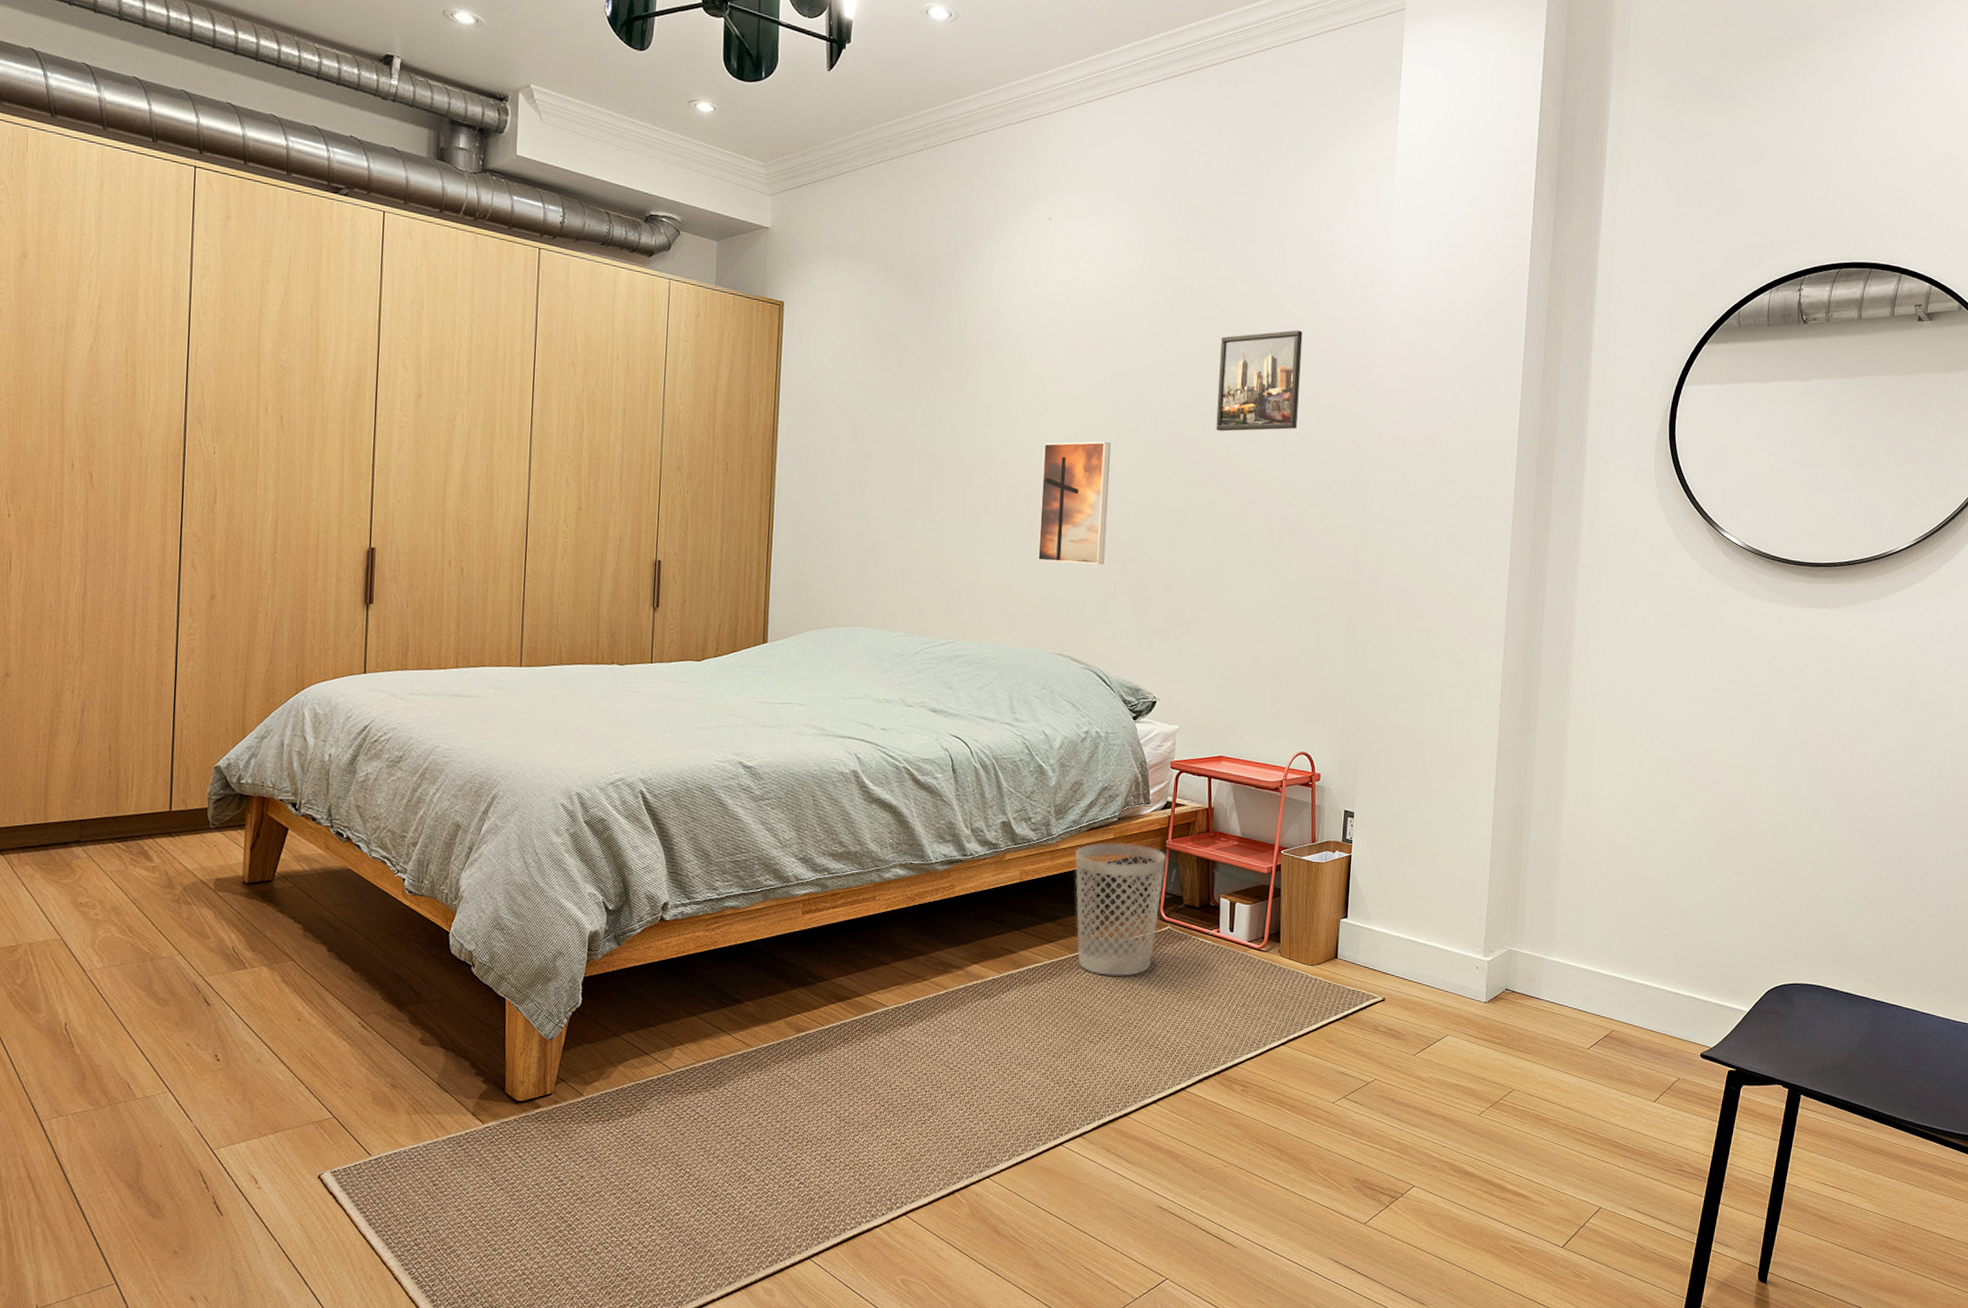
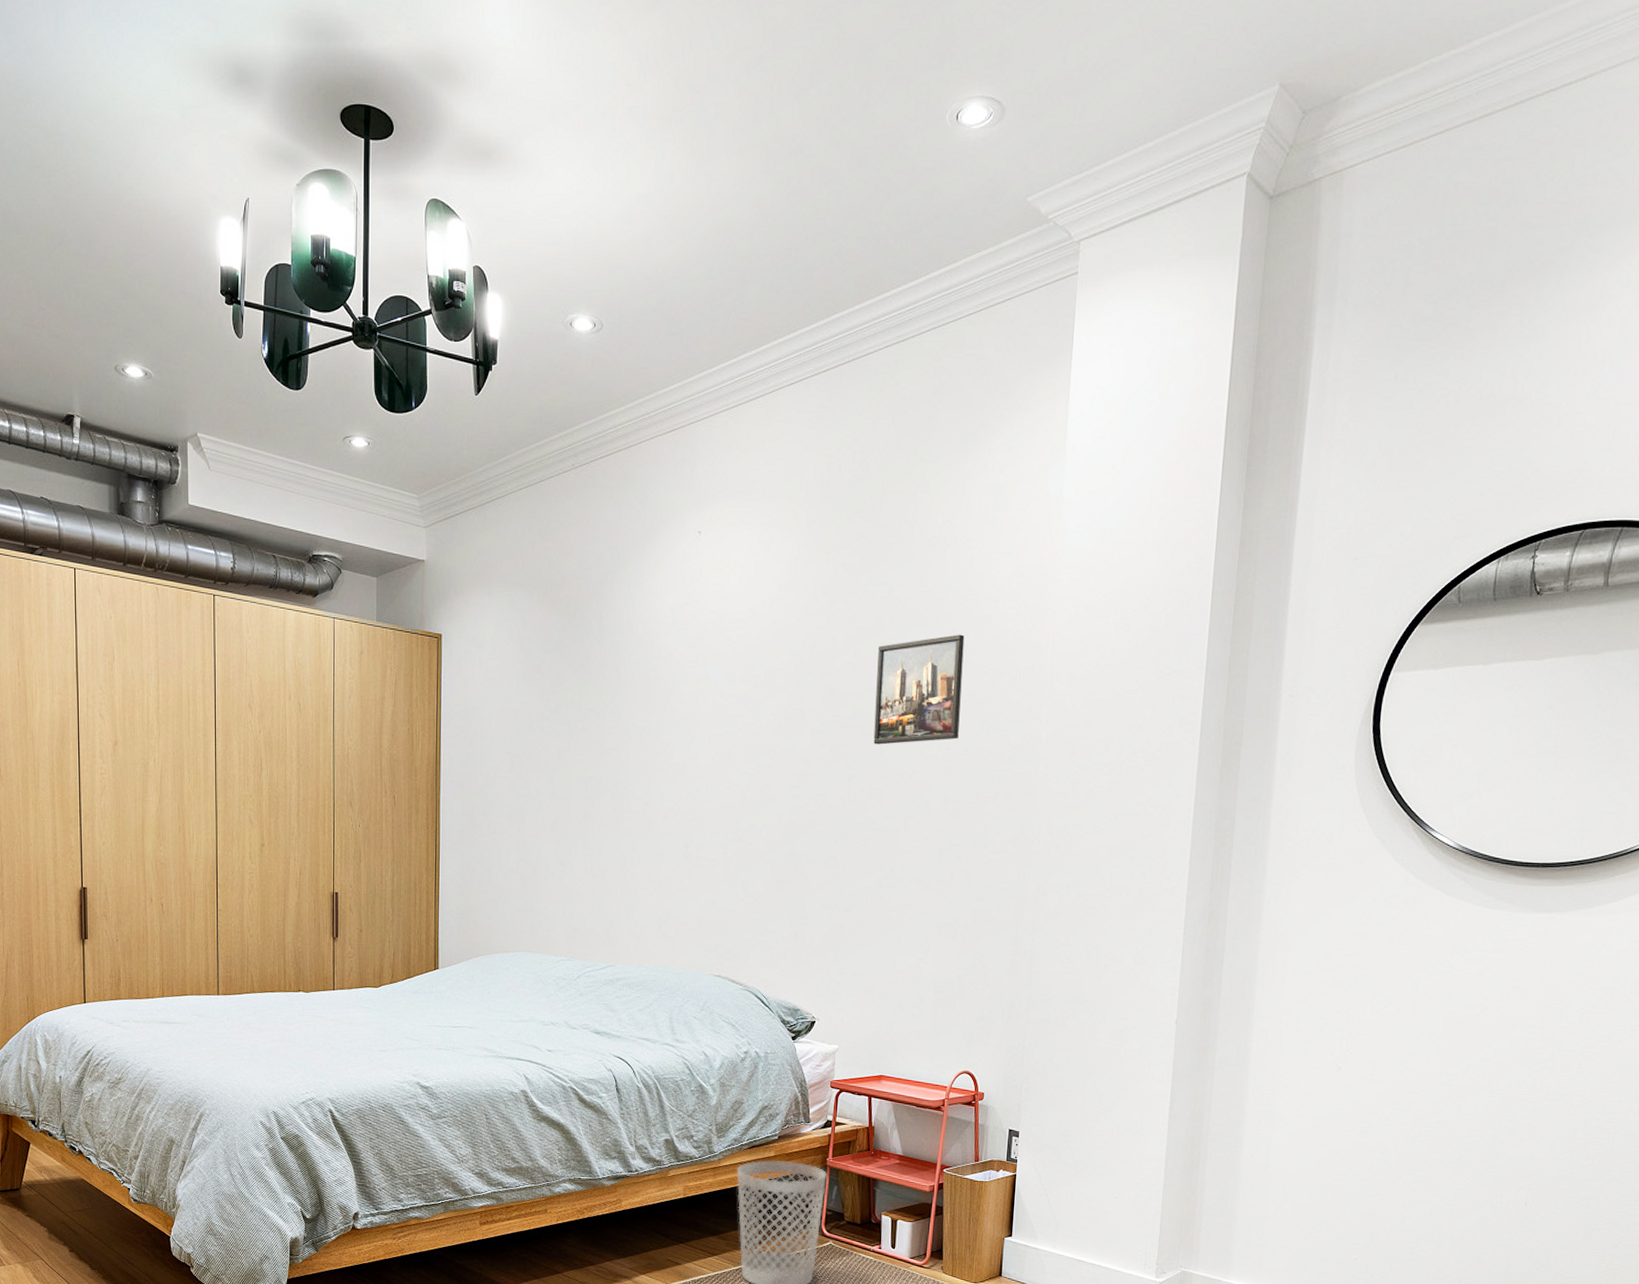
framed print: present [1038,441,1111,565] -> none [694,760,766,886]

